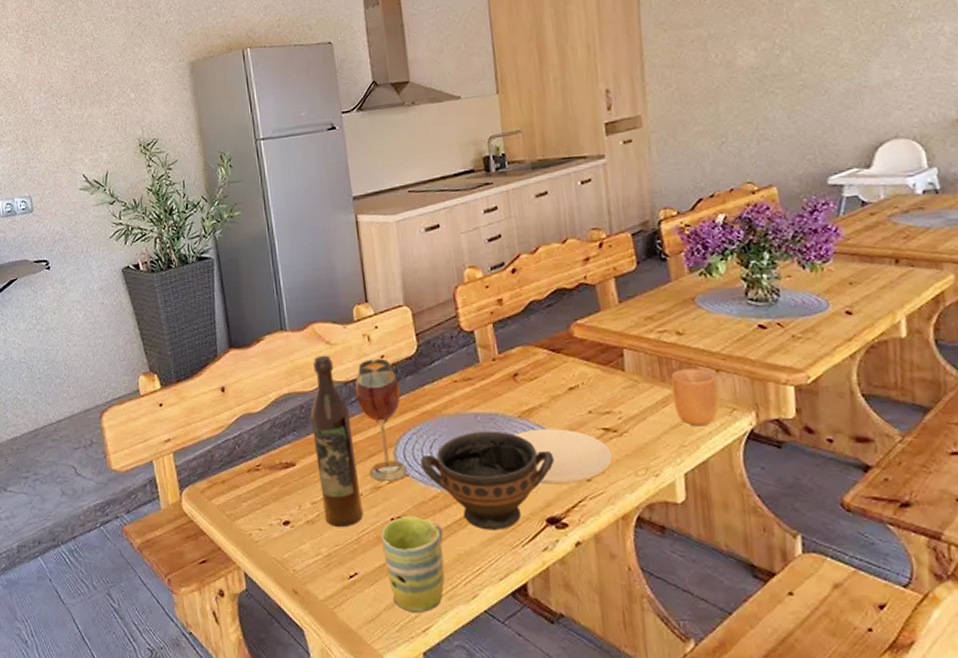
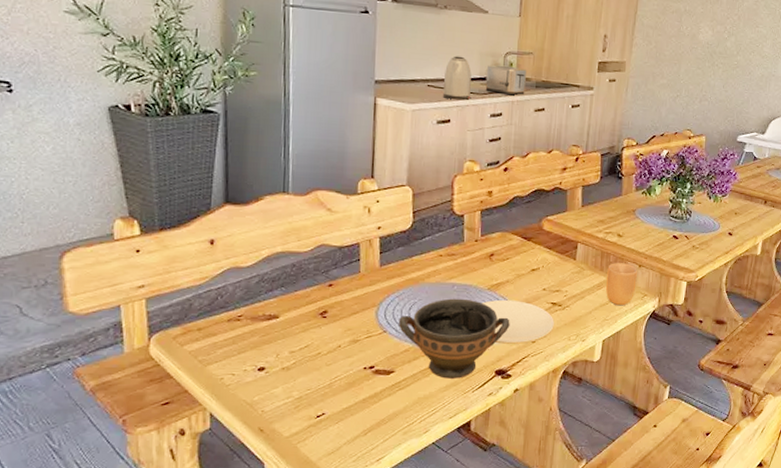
wine bottle: present [311,355,363,527] -> none [300,220,340,373]
wineglass: present [355,358,407,481] -> none [348,229,391,336]
mug: present [381,516,445,613] -> none [351,366,410,446]
kettle: none [424,152,457,203] -> present [443,56,472,101]
toaster: none [469,150,520,186] -> present [485,64,526,96]

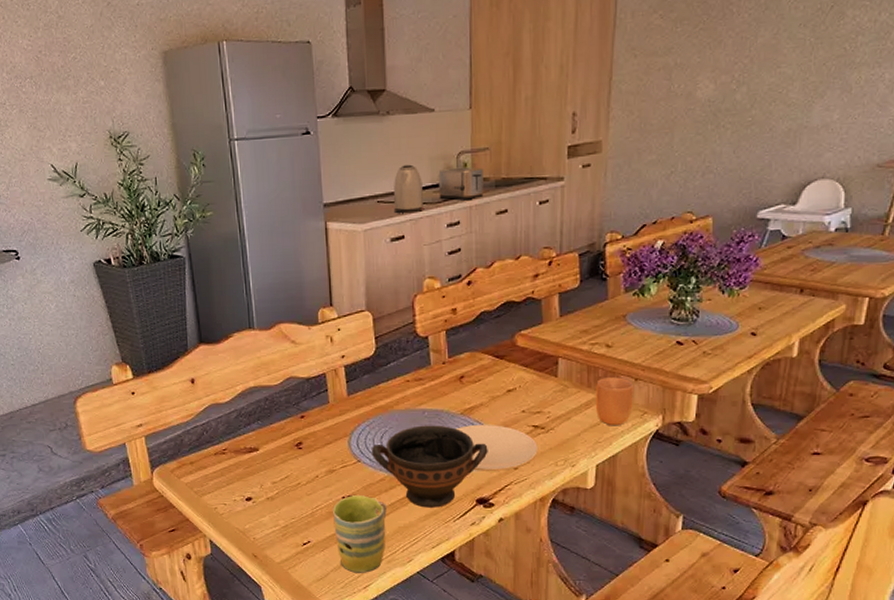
mug: none [351,366,410,446] -> present [333,495,388,573]

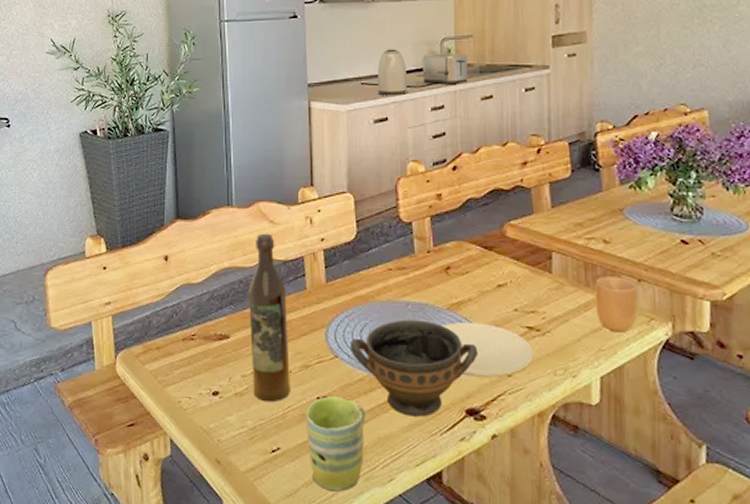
wine bottle: none [274,353,318,503] -> present [249,233,290,401]

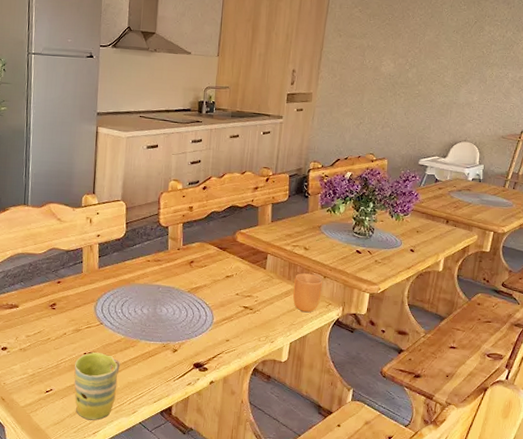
wine bottle: present [249,233,290,401] -> none [34,228,67,355]
bowl: present [351,319,478,417] -> none [113,298,207,368]
kettle: present [378,49,407,96] -> none [153,91,176,129]
toaster: present [422,52,468,85] -> none [188,98,223,124]
plate: present [441,321,533,378] -> none [182,301,246,342]

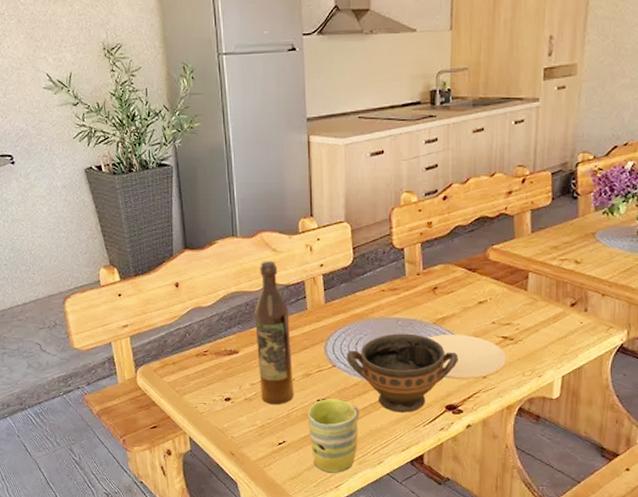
wine bottle: none [34,228,67,355] -> present [255,261,294,404]
bowl: none [113,298,207,368] -> present [347,333,458,413]
plate: none [182,301,246,342] -> present [428,333,506,379]
cup: present [293,273,322,313] -> none [563,292,600,339]

